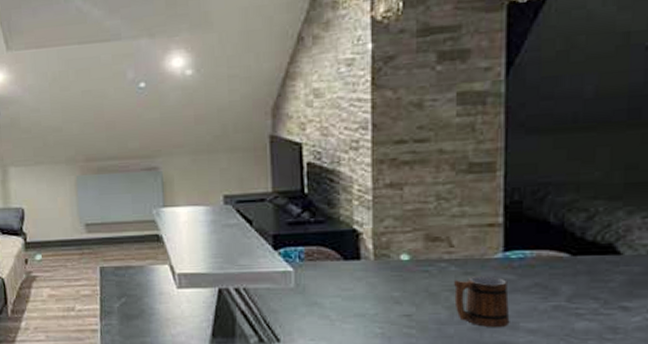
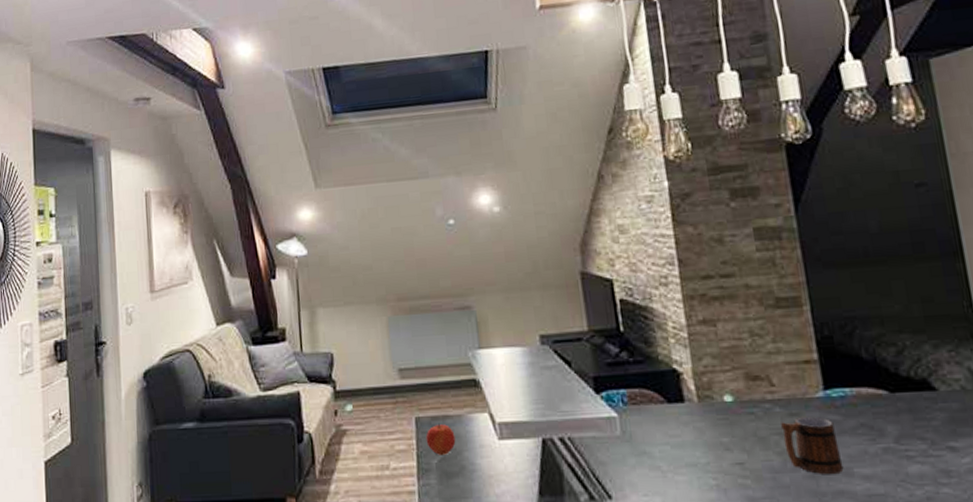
apple: none [109,273,137,300] -> present [425,423,456,455]

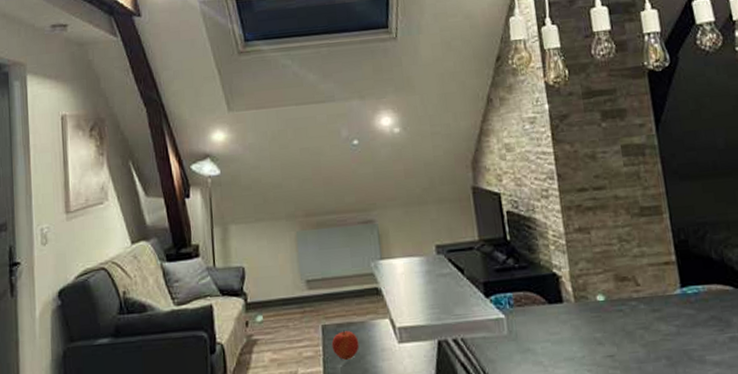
mug: present [781,416,844,474] -> none [645,311,698,362]

